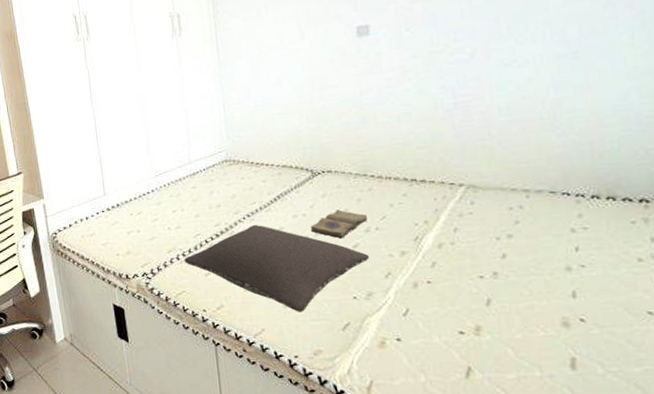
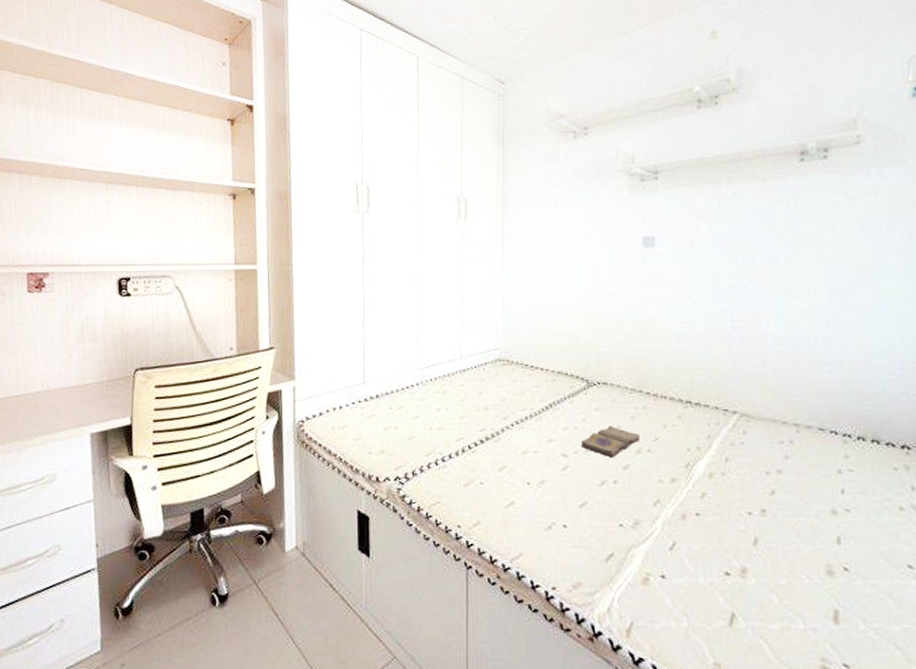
pillow: present [184,225,370,312] -> none [443,434,640,537]

